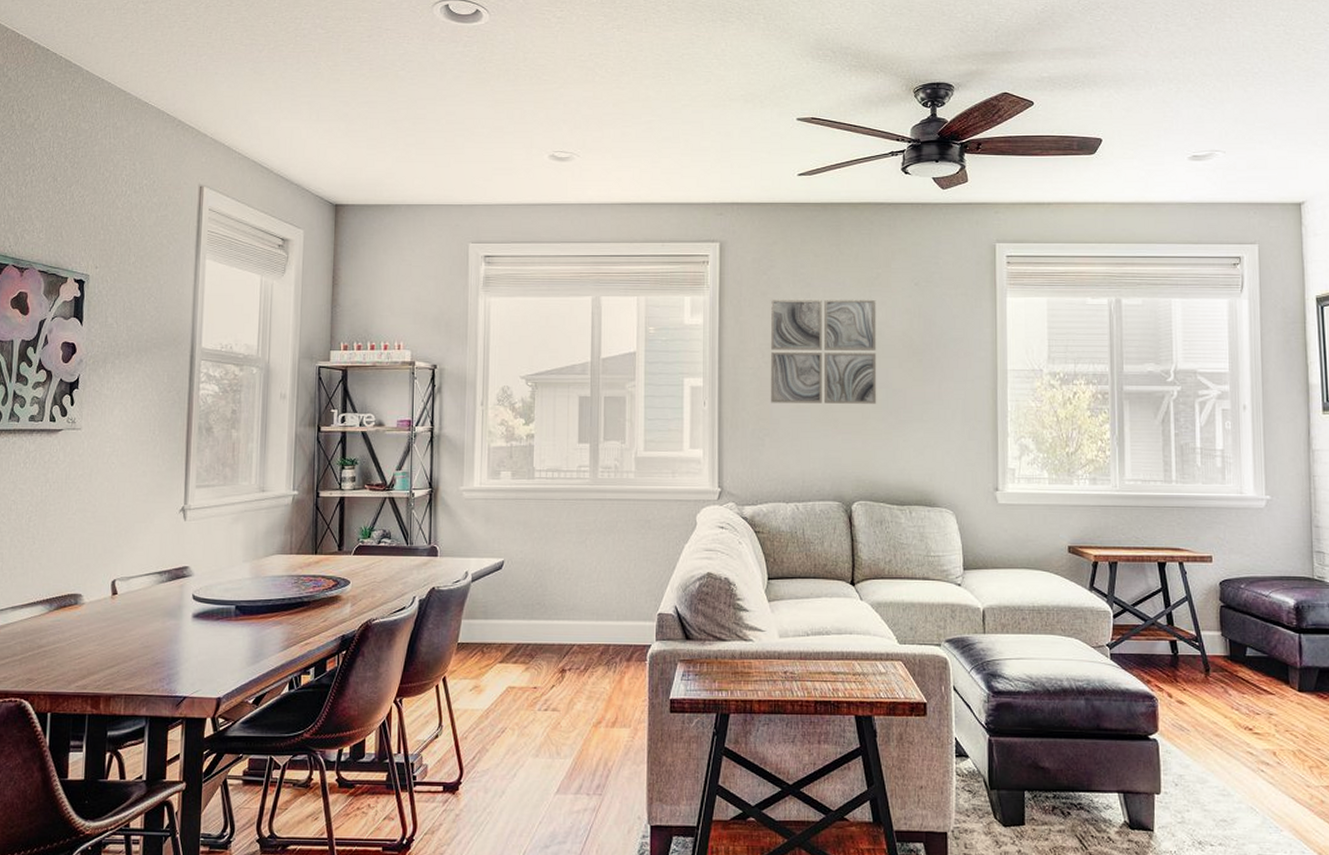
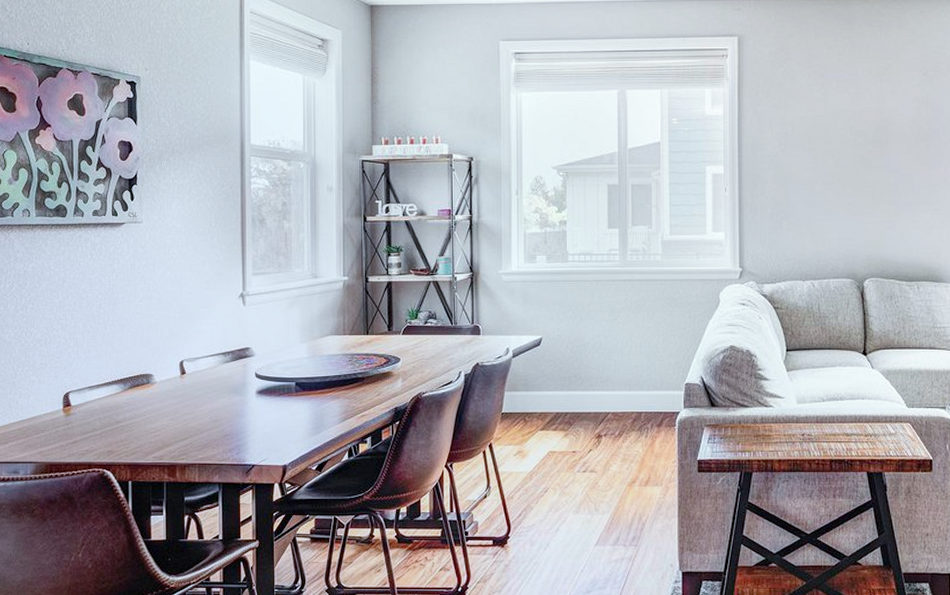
wall art: present [770,298,877,404] -> none [787,88,887,188]

